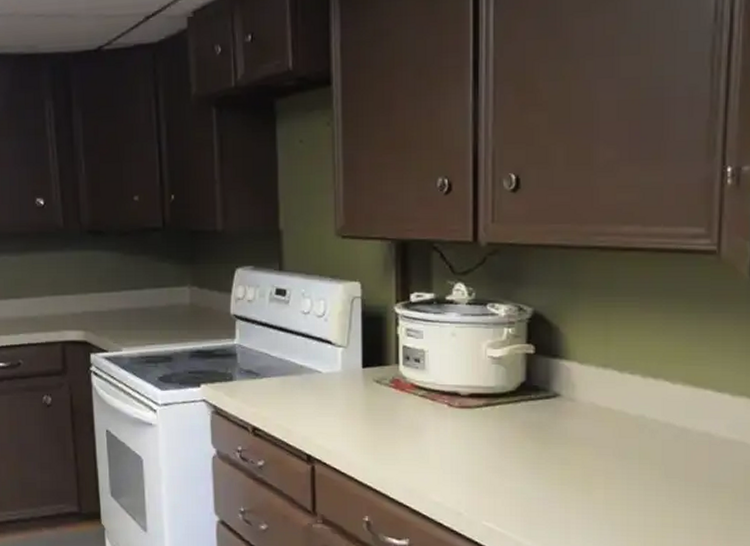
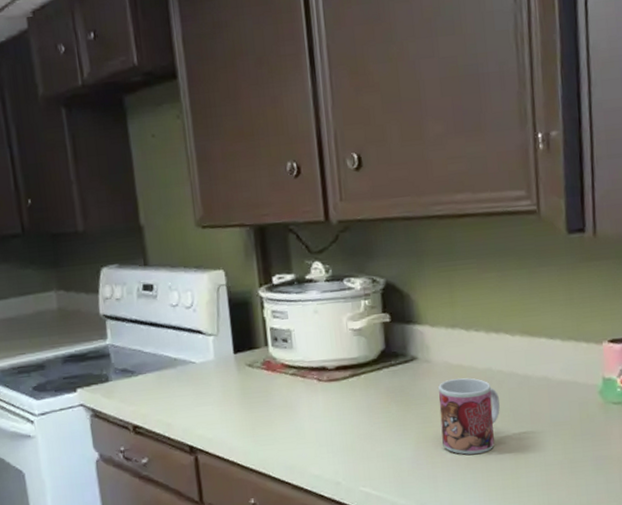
mug: none [580,421,650,506] -> present [438,378,500,455]

